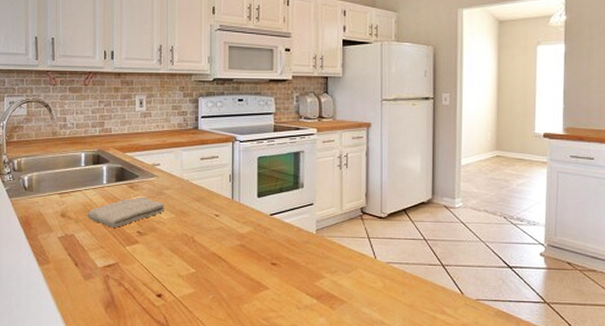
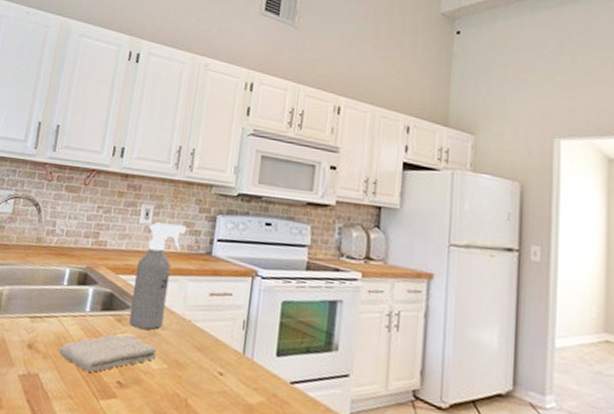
spray bottle: none [140,109,175,192] -> present [129,222,187,330]

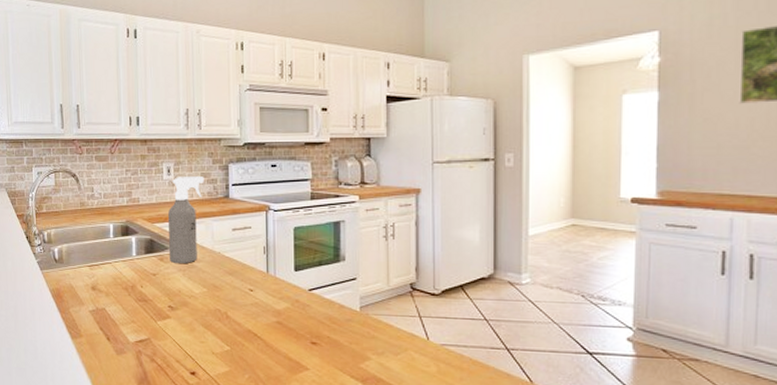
washcloth: present [58,334,157,373] -> none [117,269,197,302]

